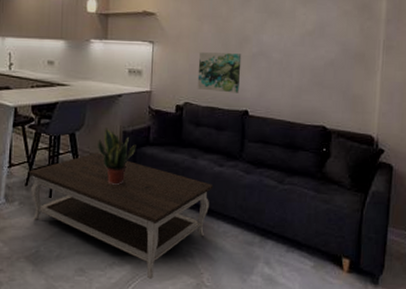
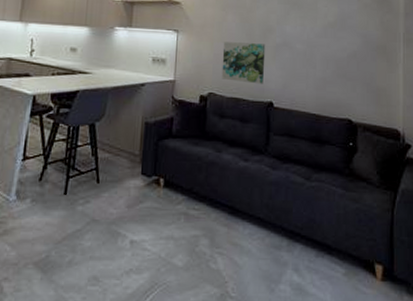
coffee table: present [28,152,214,279] -> none [43,145,239,289]
potted plant: present [98,128,137,185] -> none [118,118,159,181]

